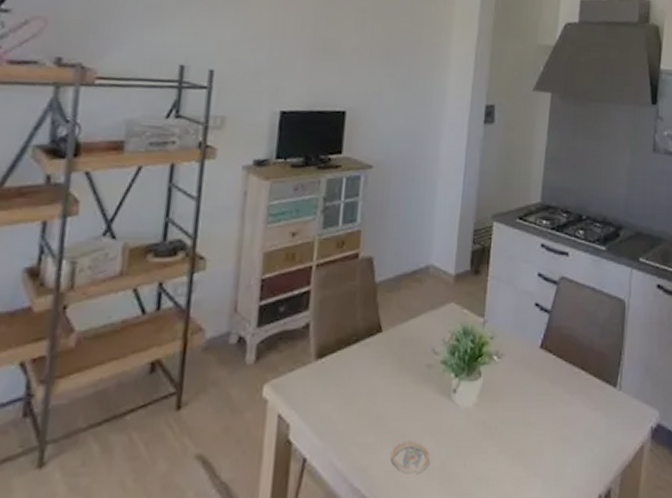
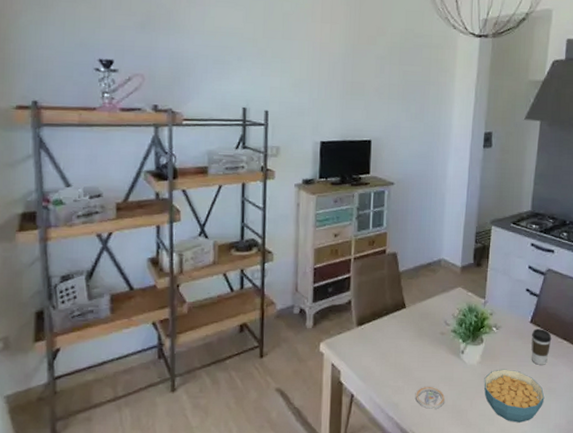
cereal bowl: none [481,412,559,487] -> present [484,369,545,422]
coffee cup: none [541,355,567,405] -> present [531,329,552,365]

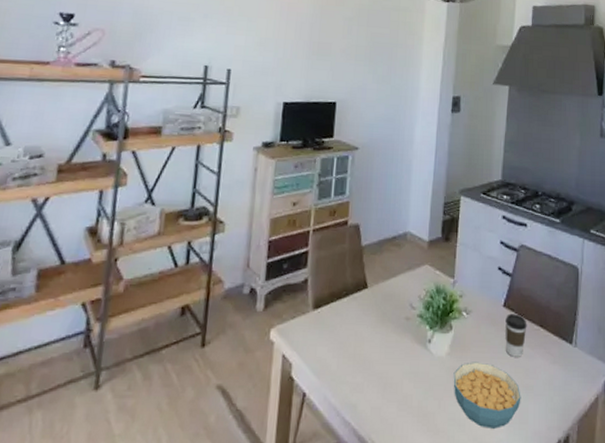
coaster: present [416,386,445,409] -> none [376,382,409,412]

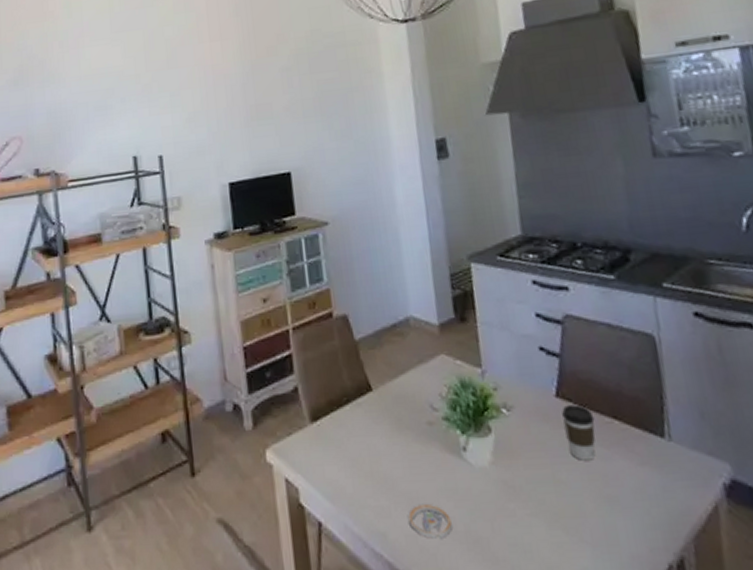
coaster: none [376,382,409,412] -> present [408,503,452,539]
cereal bowl: present [453,362,521,429] -> none [504,470,605,554]

